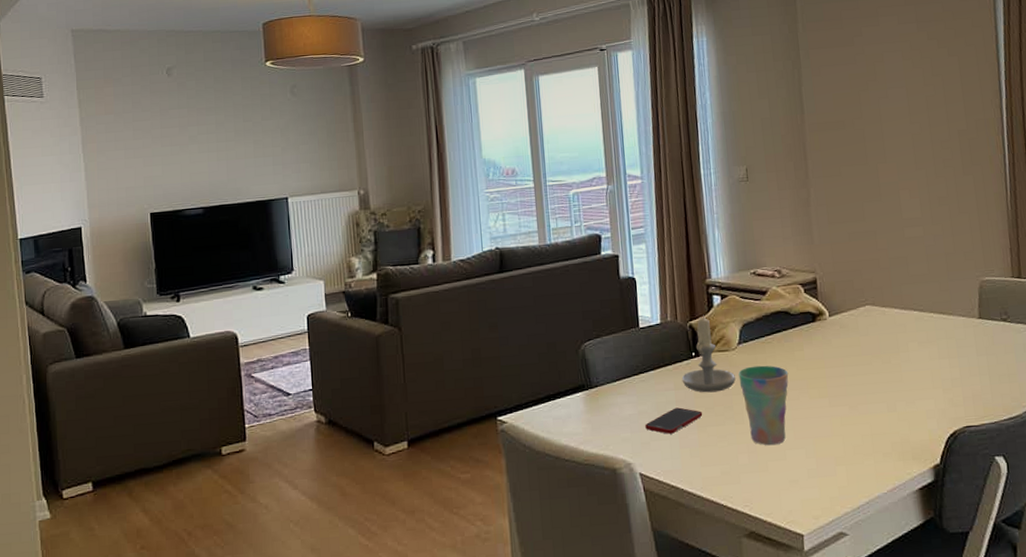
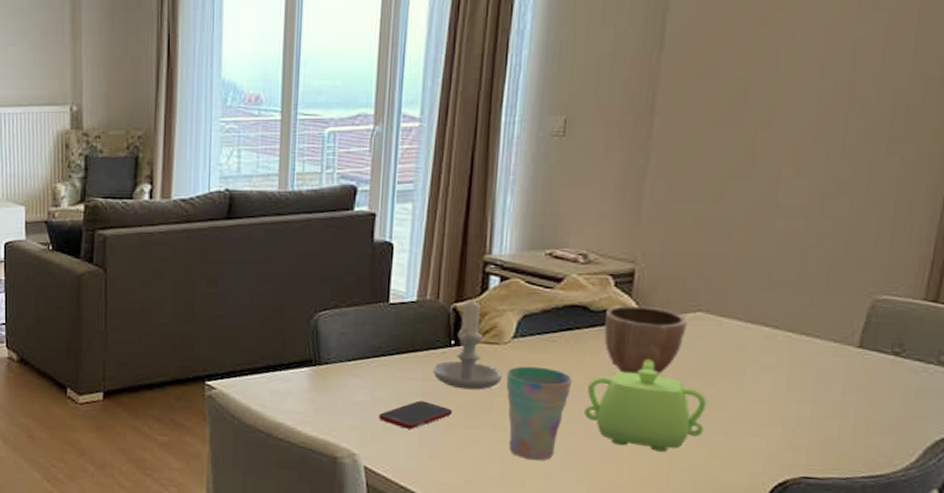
teapot: none [800,348,890,423] -> present [584,359,707,452]
decorative bowl: none [802,305,862,362] -> present [604,305,688,375]

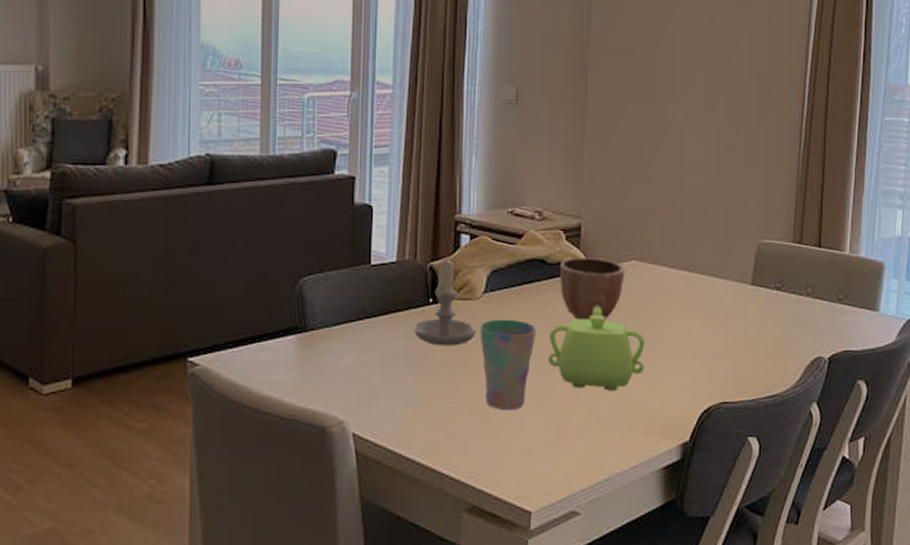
cell phone: present [379,400,453,429] -> none [365,361,434,390]

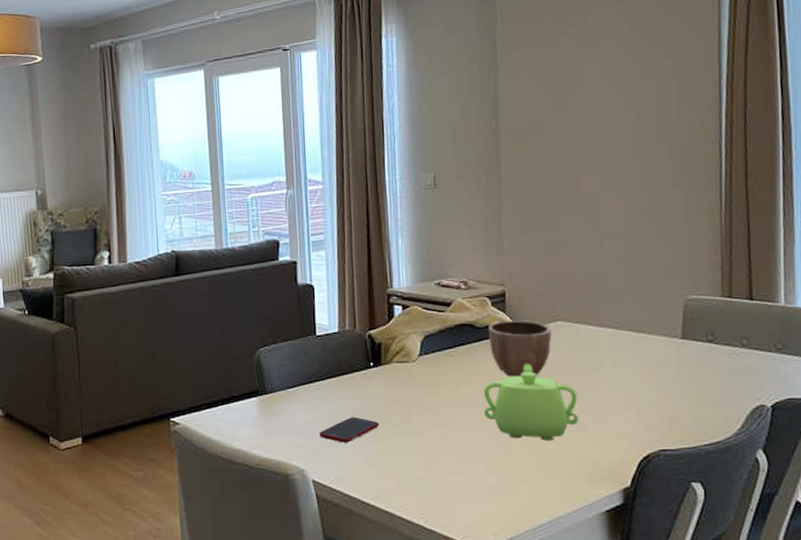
cell phone: none [365,361,434,390] -> present [319,417,380,443]
candle: present [414,255,476,346] -> none [358,324,415,404]
cup: present [480,319,537,411] -> none [418,378,471,459]

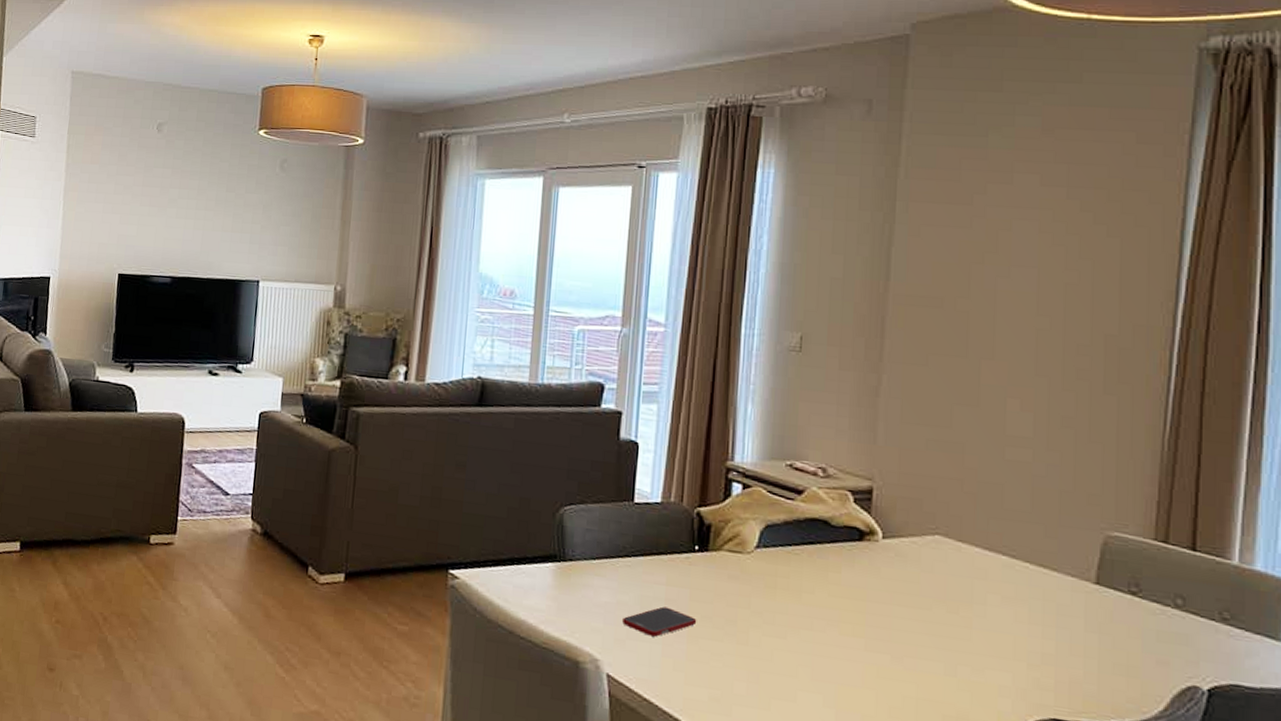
teapot: present [484,364,579,441] -> none [829,580,950,681]
decorative bowl: present [488,320,552,377] -> none [846,523,927,598]

